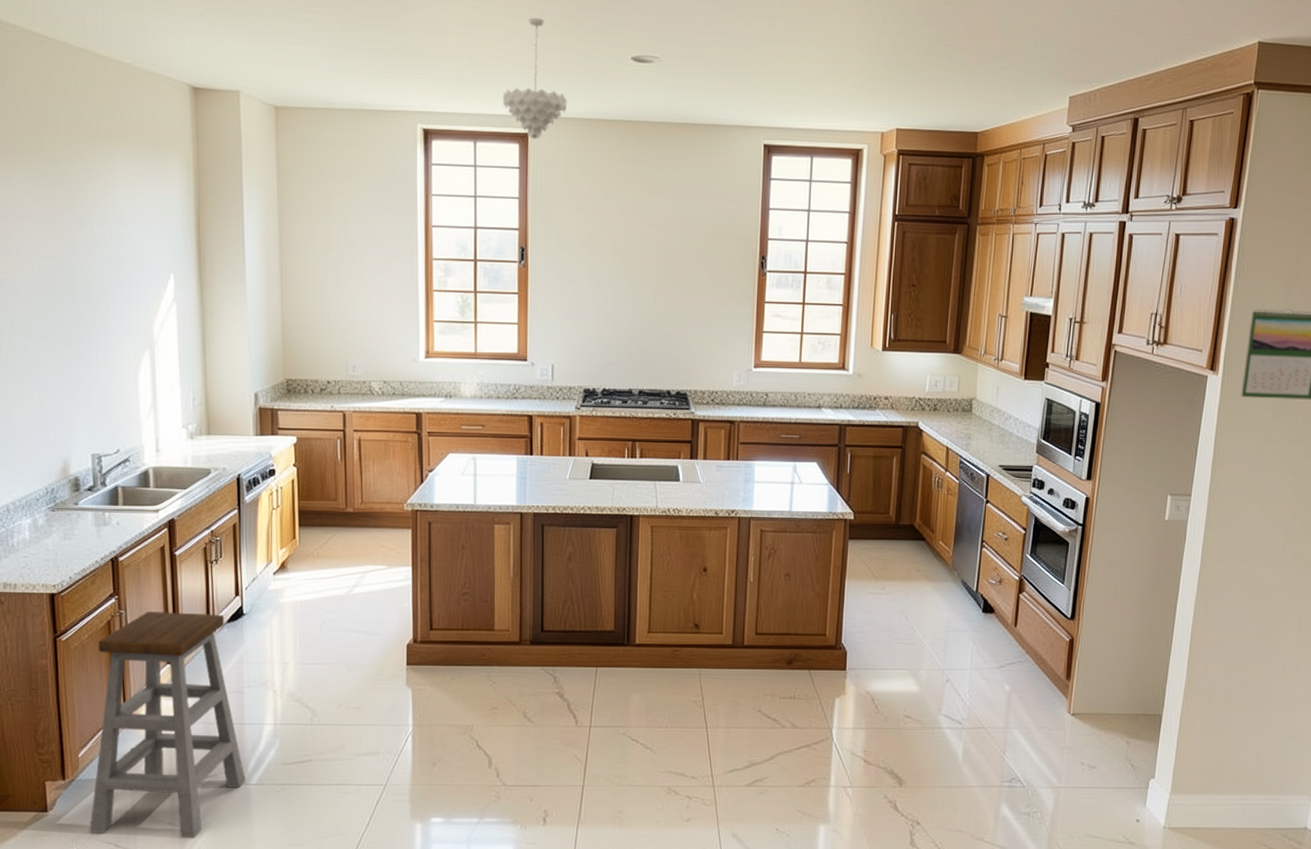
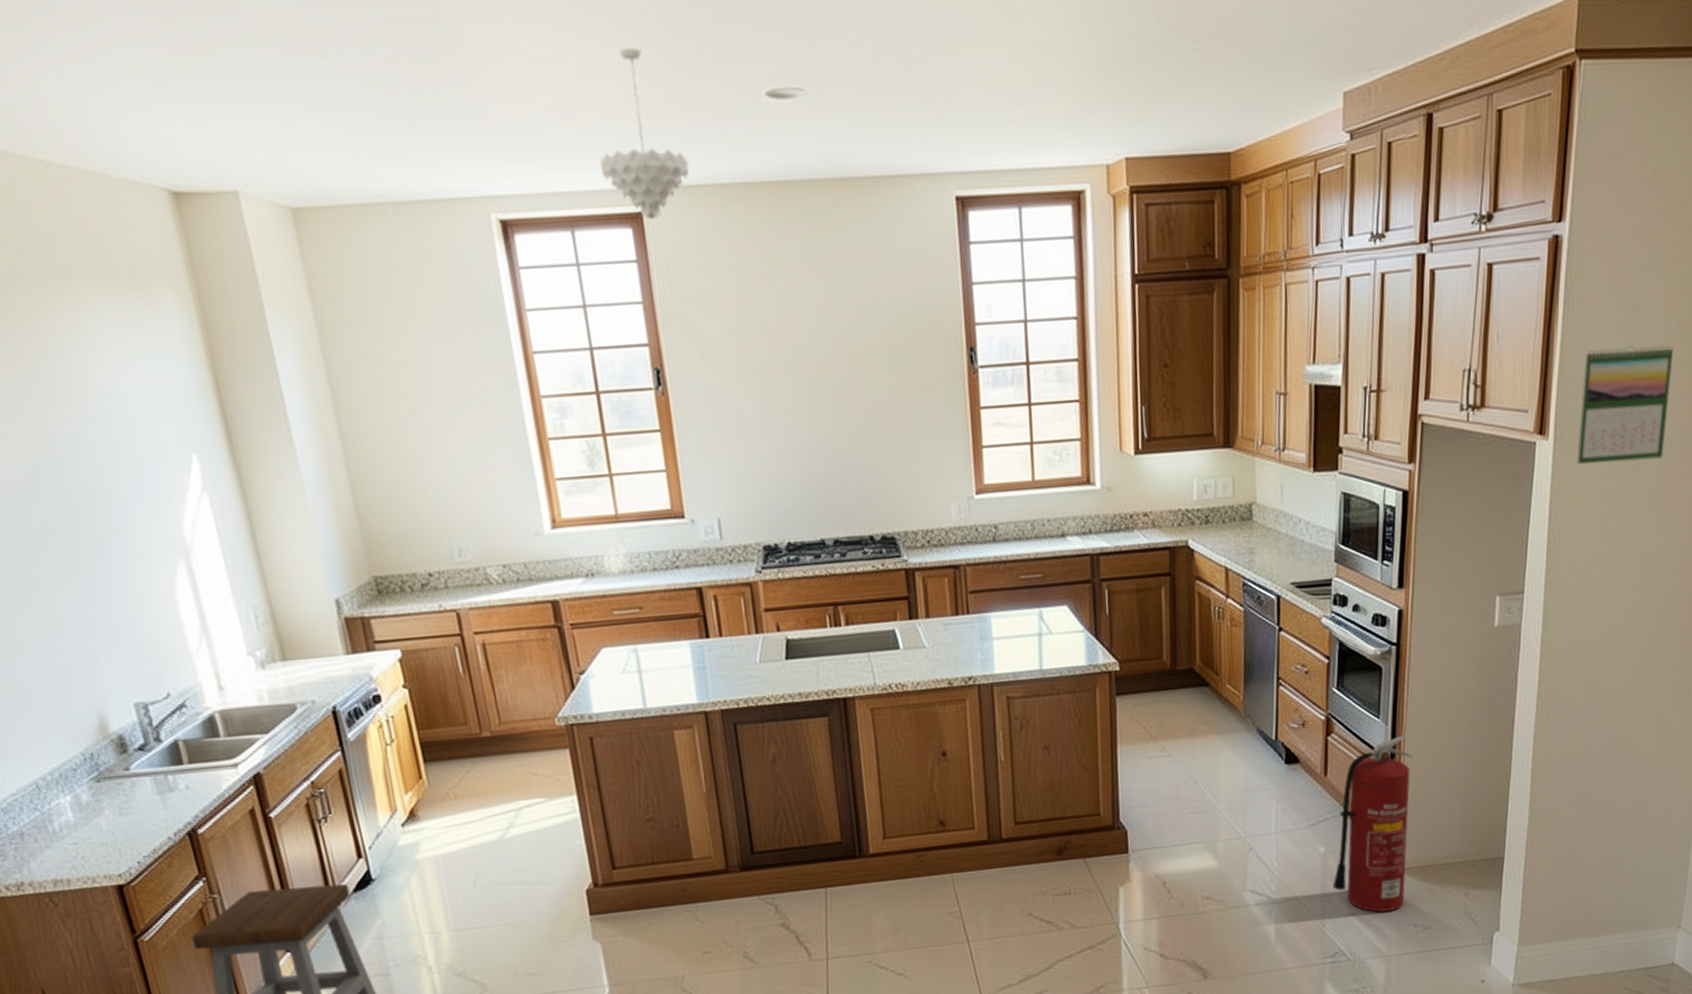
fire extinguisher: none [1014,601,1089,748] -> present [1332,735,1412,913]

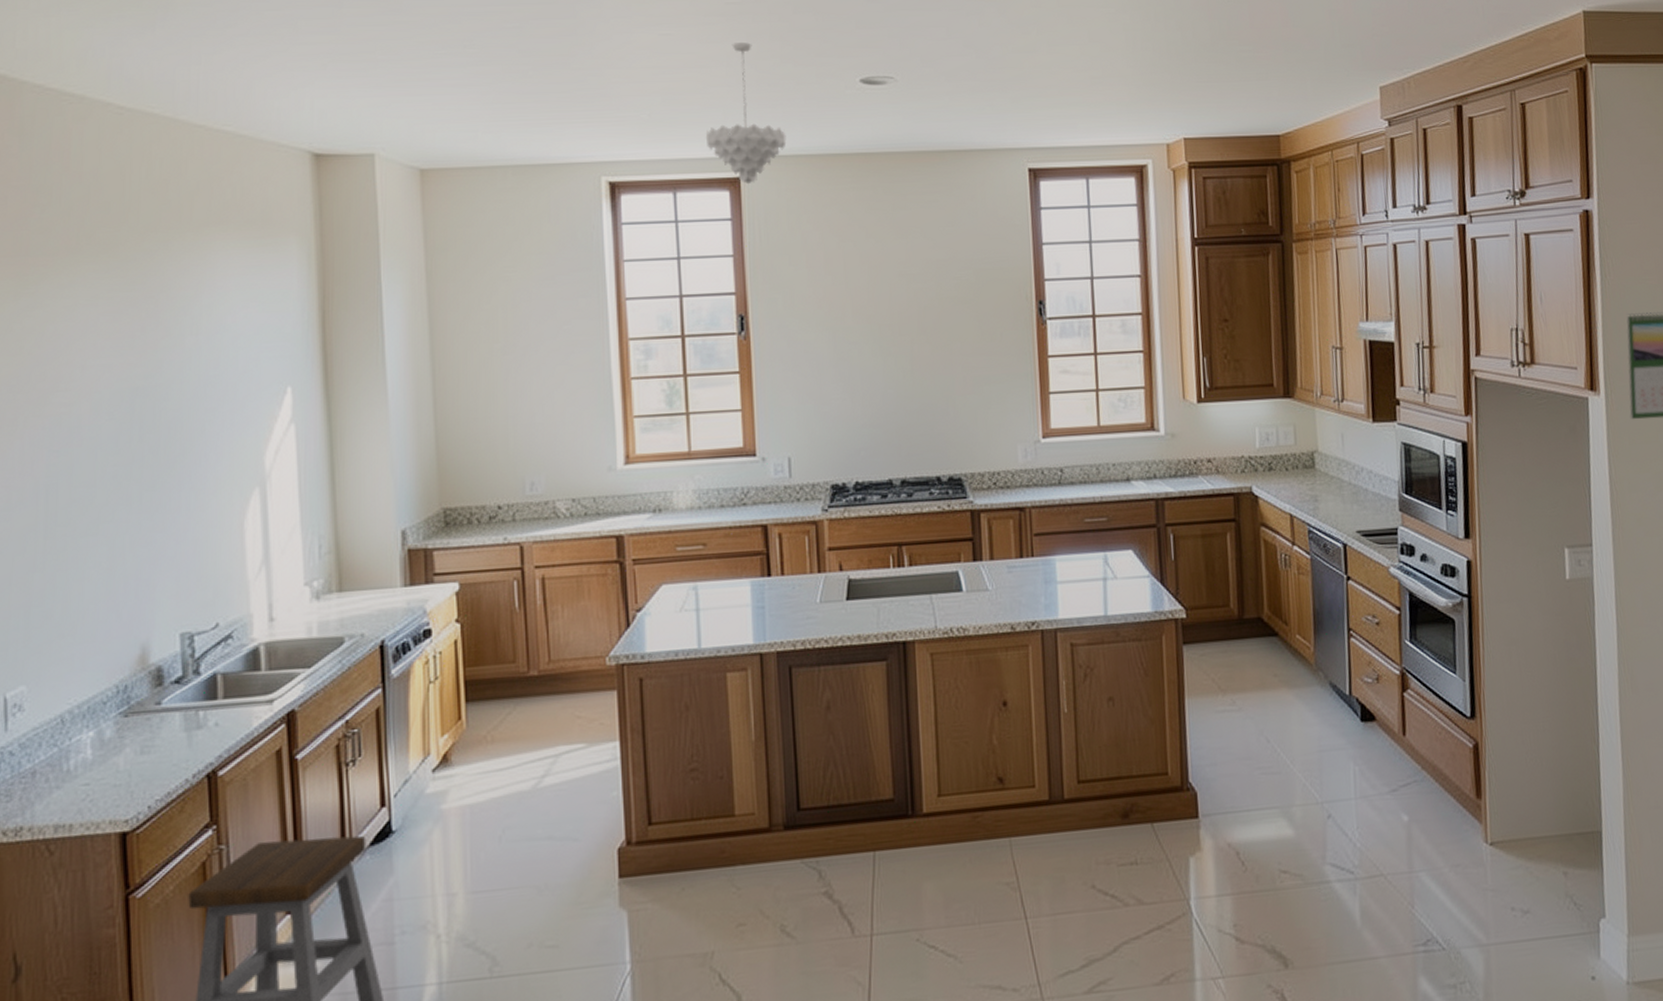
fire extinguisher: present [1332,735,1412,913] -> none [1419,692,1499,893]

